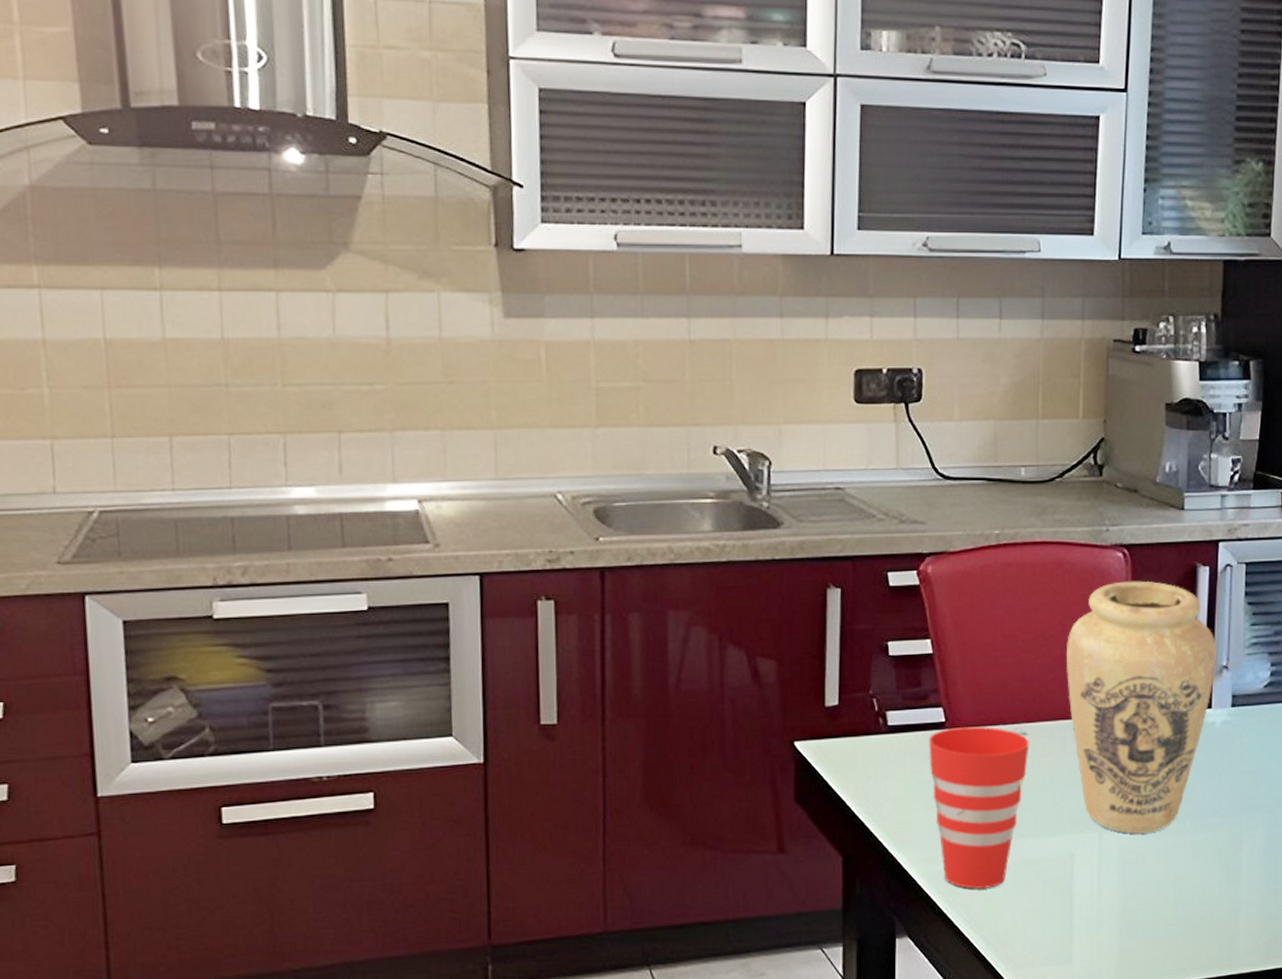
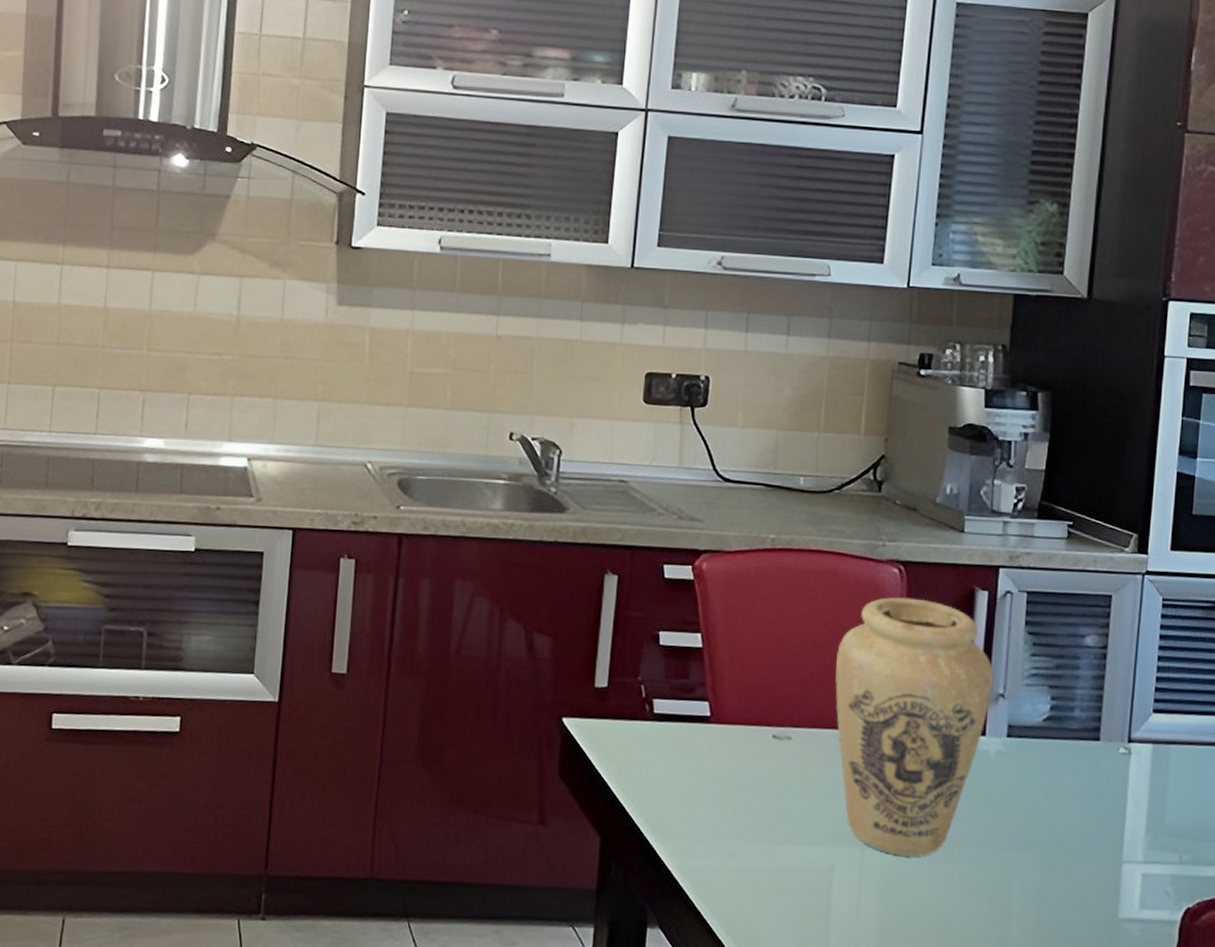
cup: present [928,726,1029,890] -> none [691,722,794,891]

